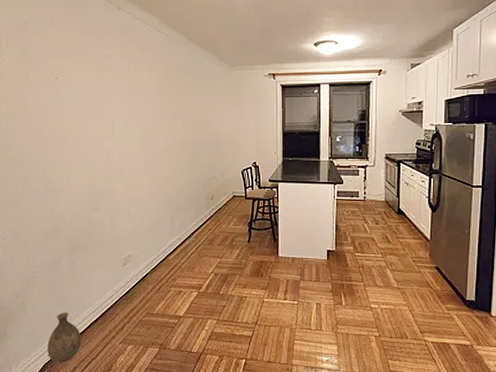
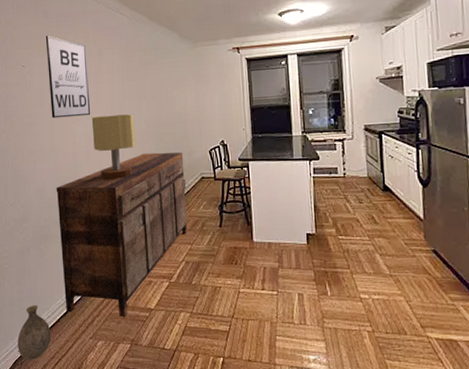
wall art: none [80,48,126,133] -> present [45,35,91,119]
sideboard: none [89,171,218,323] -> present [56,152,188,317]
table lamp: none [126,132,171,195] -> present [91,114,136,180]

